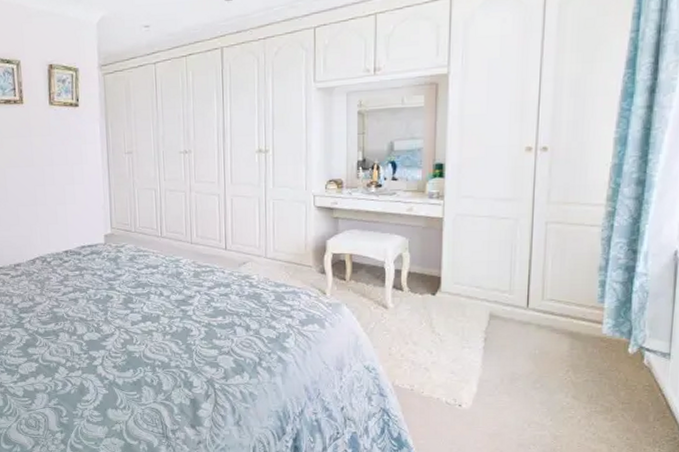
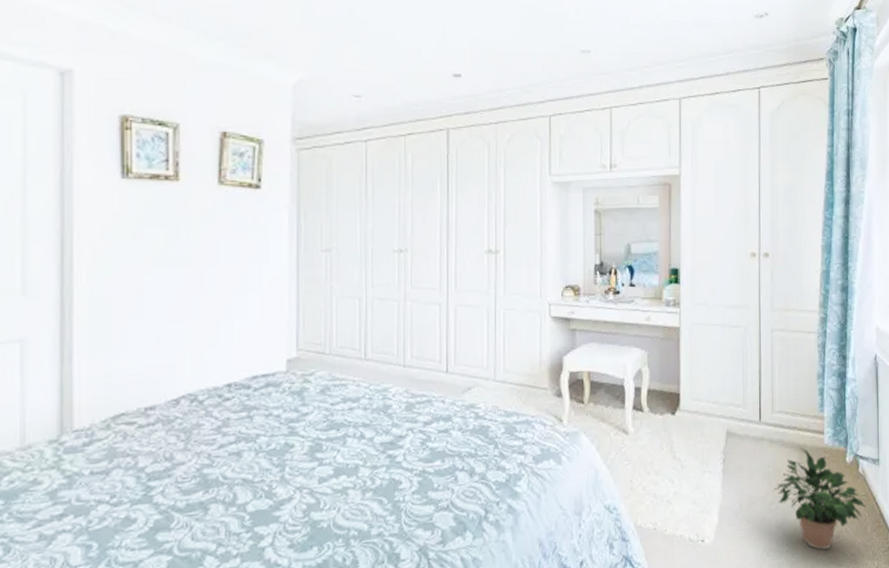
potted plant: none [538,335,650,430] -> present [773,448,867,550]

